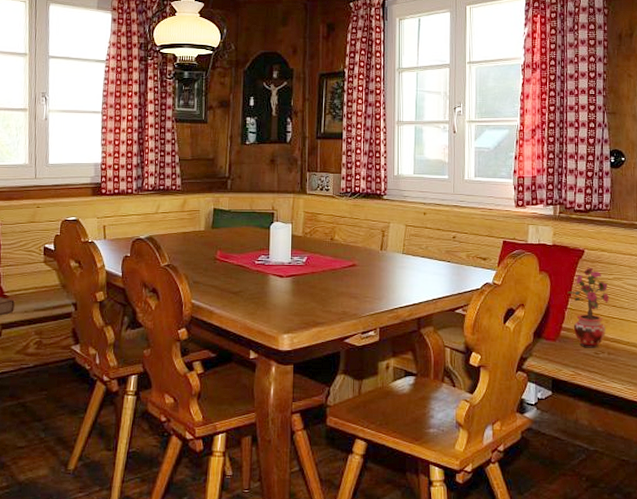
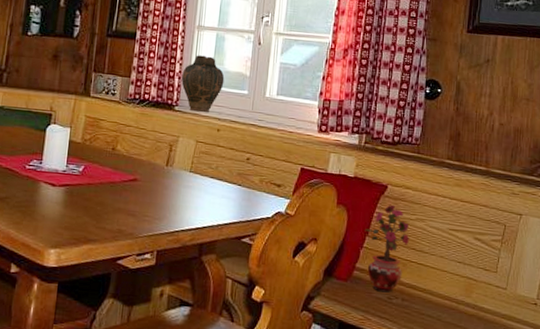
vase: none [386,147,426,199] -> present [181,55,225,113]

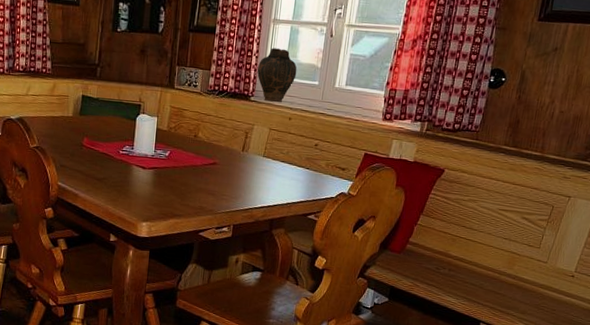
potted plant: present [365,205,410,293] -> none [419,187,462,264]

